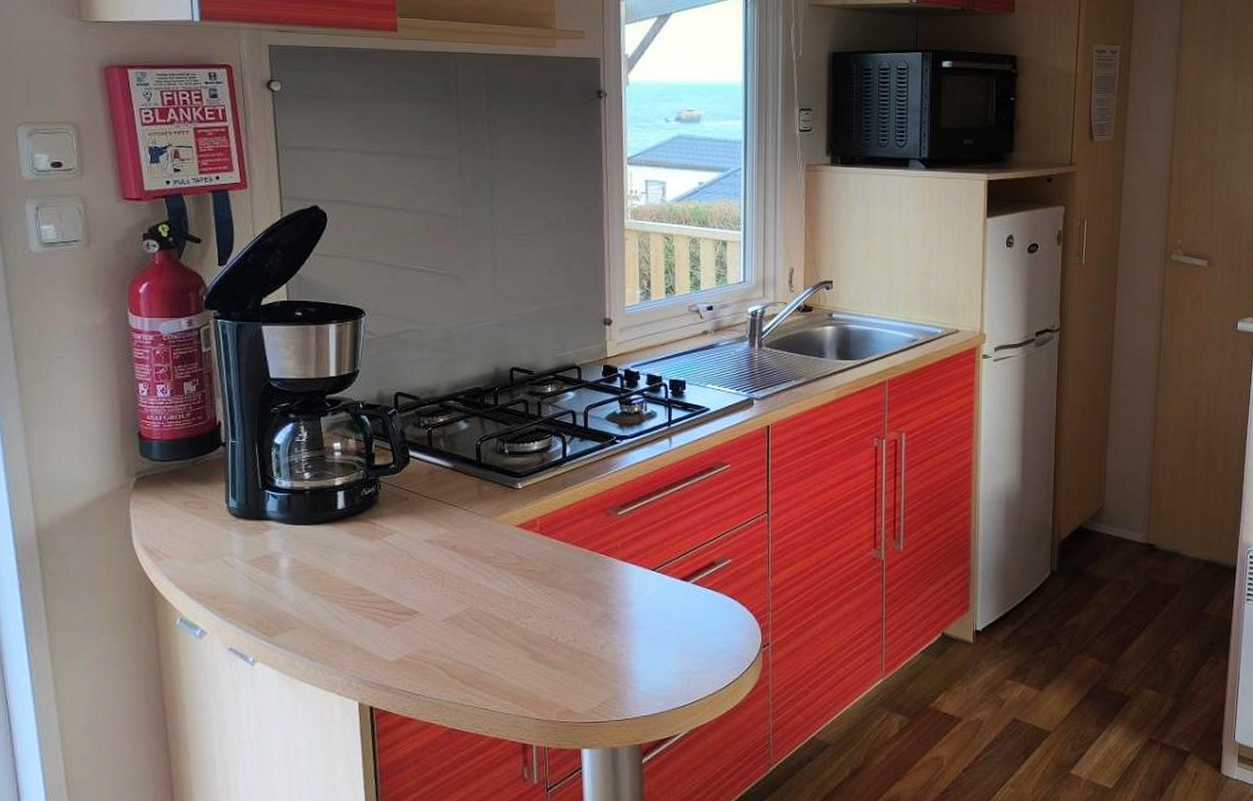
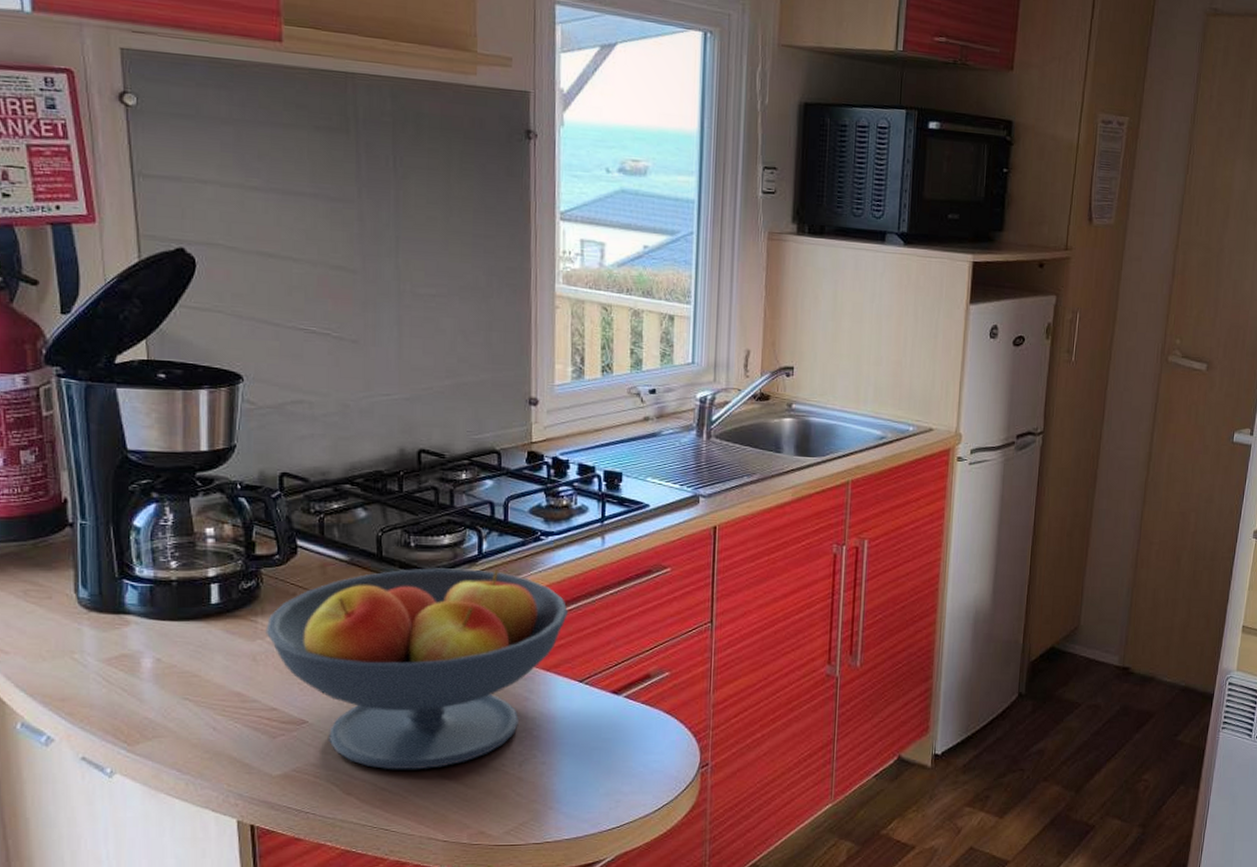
fruit bowl: none [383,470,641,655] -> present [266,568,568,770]

